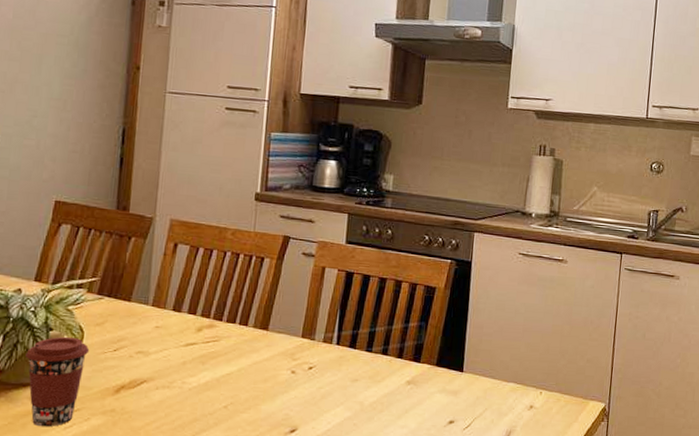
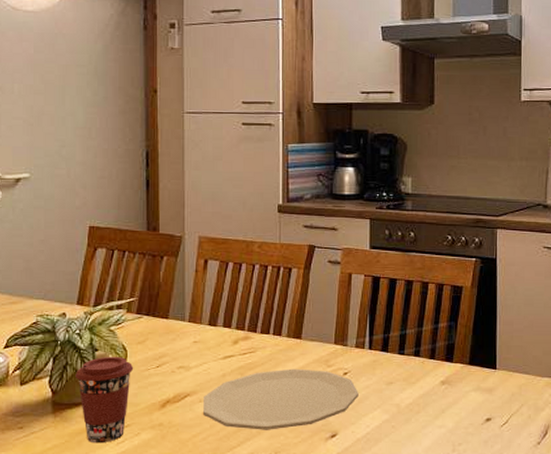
plate: none [159,360,323,422] -> present [203,368,359,430]

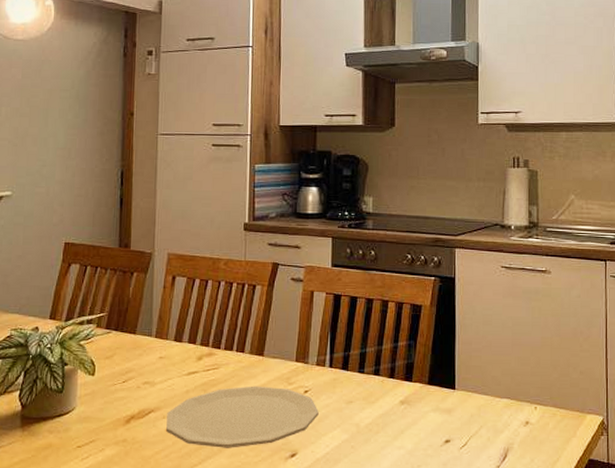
coffee cup: present [75,356,134,444] -> none [44,370,101,459]

